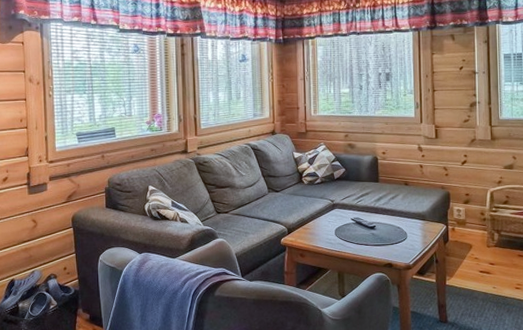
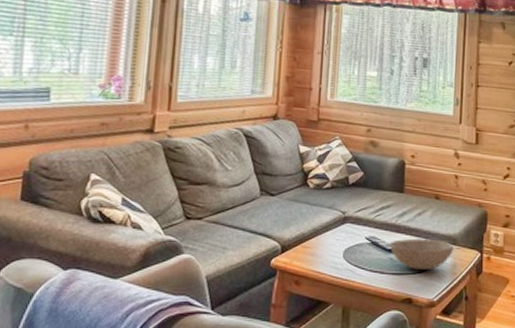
bowl: none [371,216,423,242] -> present [390,238,454,271]

